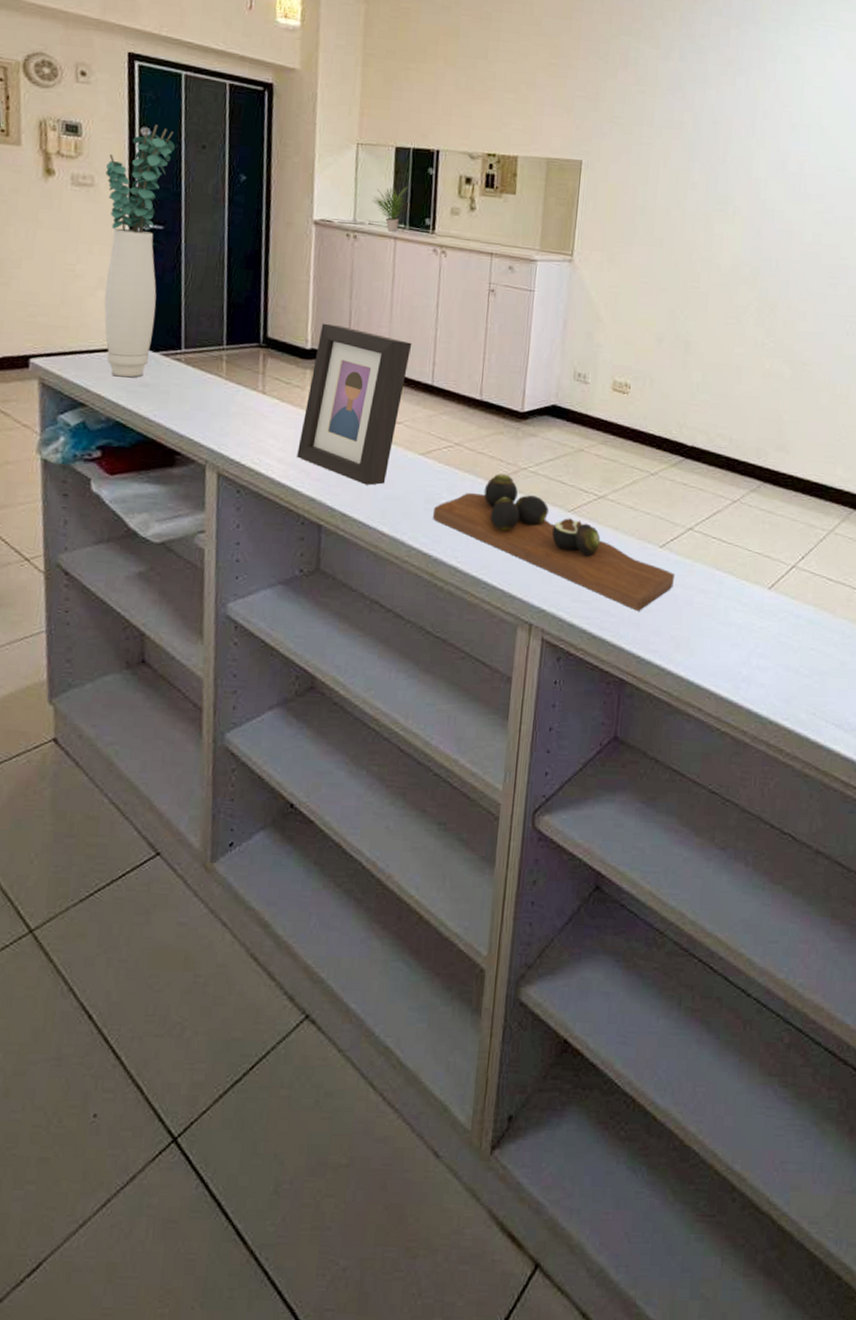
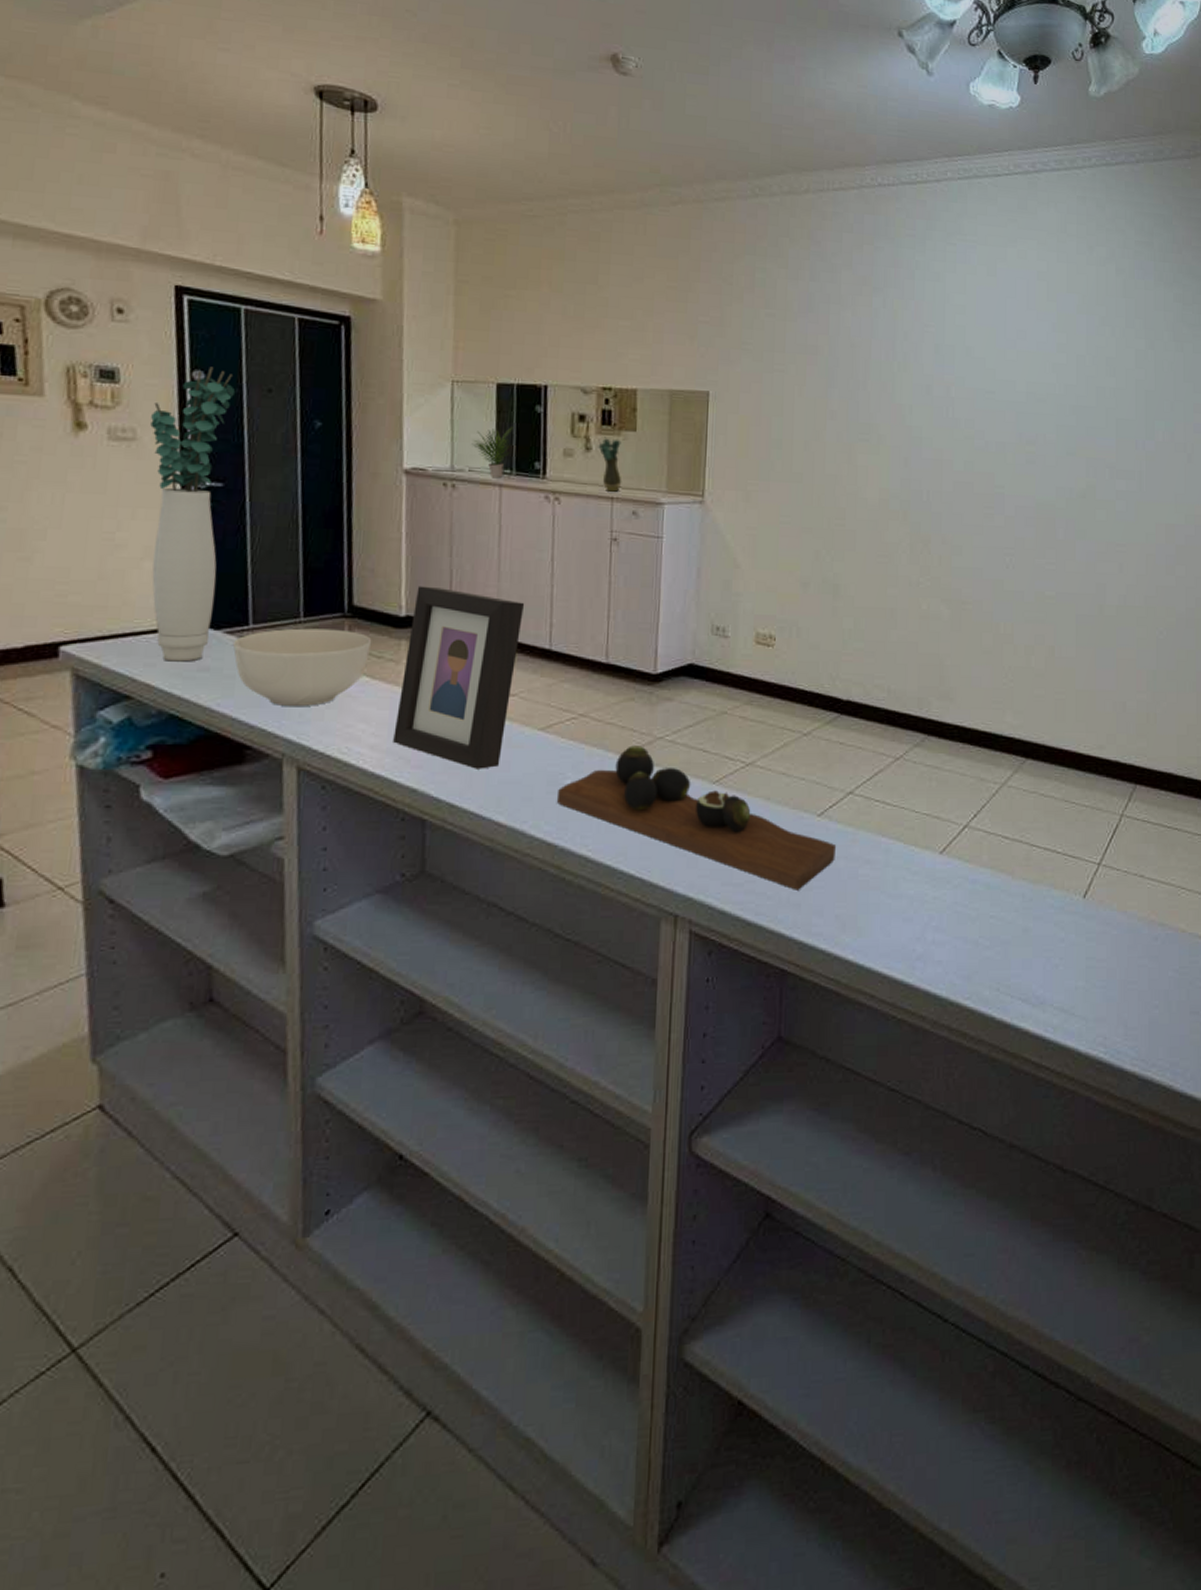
bowl: none [167,354,282,422] -> present [232,628,372,706]
vase: none [481,198,502,248] -> present [598,437,622,492]

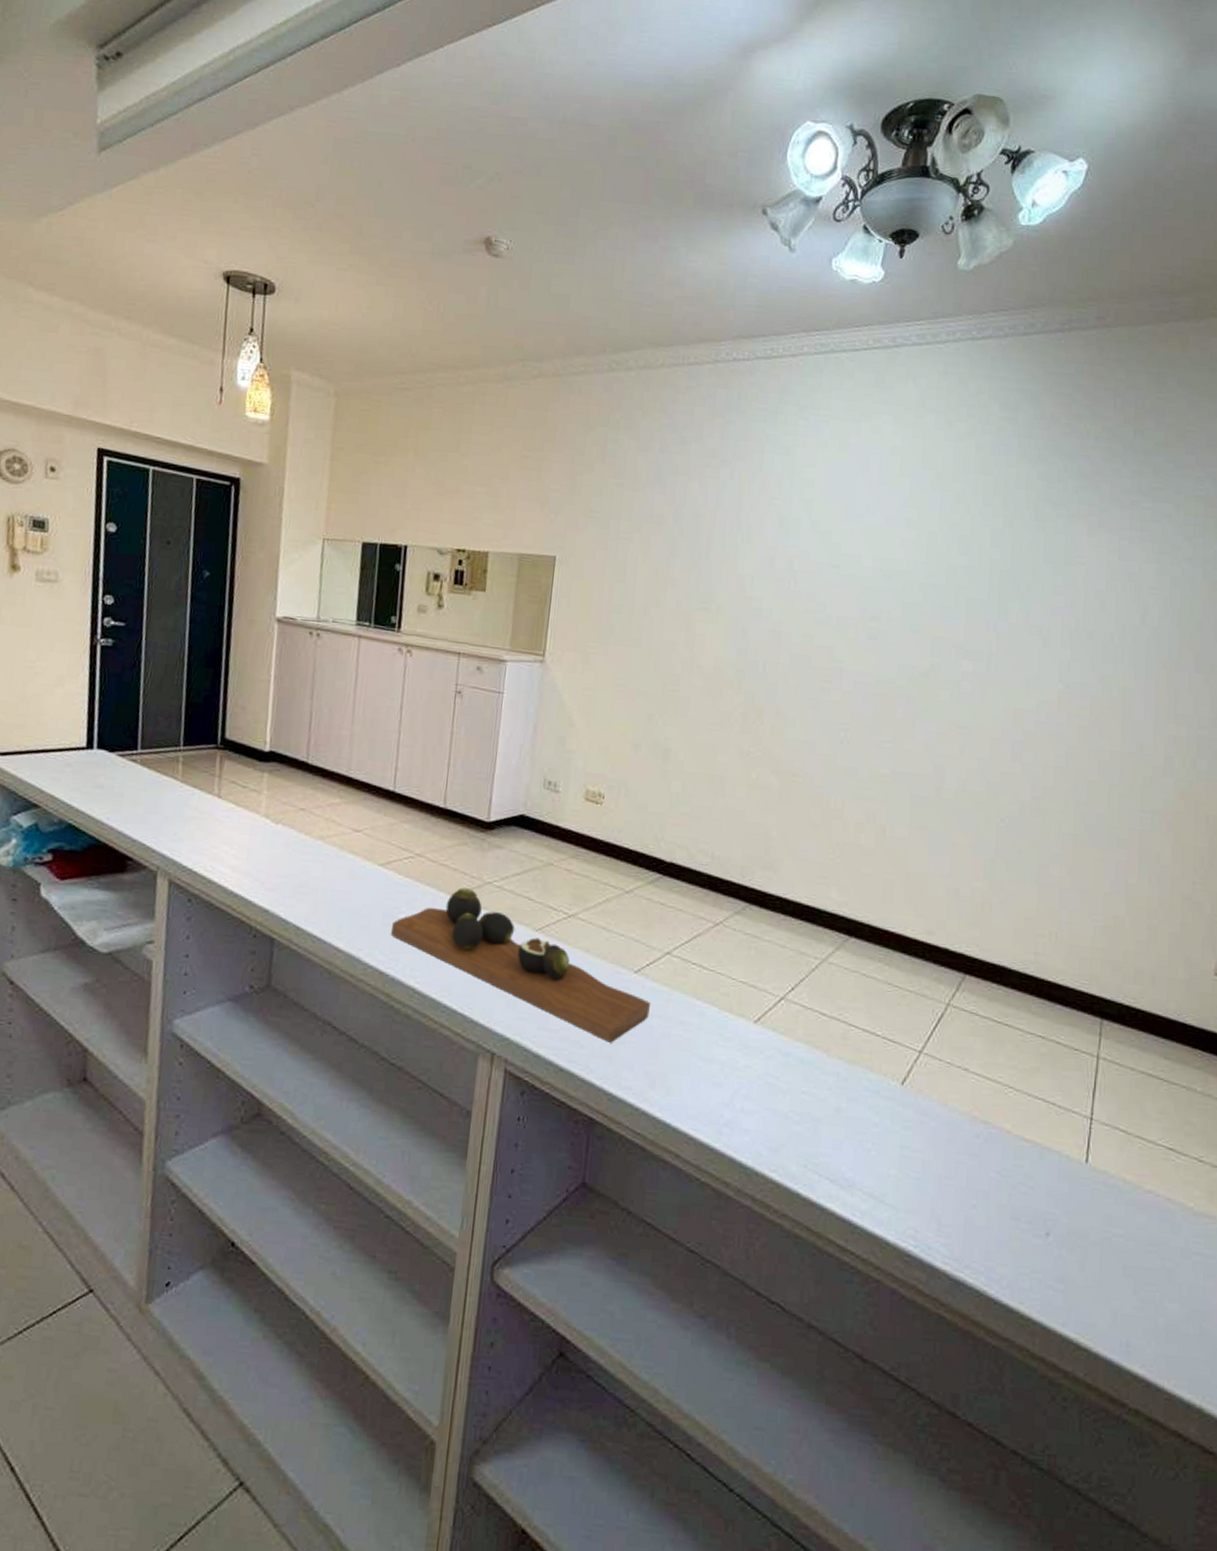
vase: present [150,366,236,662] -> none [61,520,141,779]
bowl: present [232,628,372,706] -> none [123,755,239,826]
picture frame: present [393,586,525,769] -> none [251,724,374,897]
potted plant: present [472,427,513,479] -> none [337,583,374,630]
vase: present [598,437,622,492] -> none [449,595,471,648]

